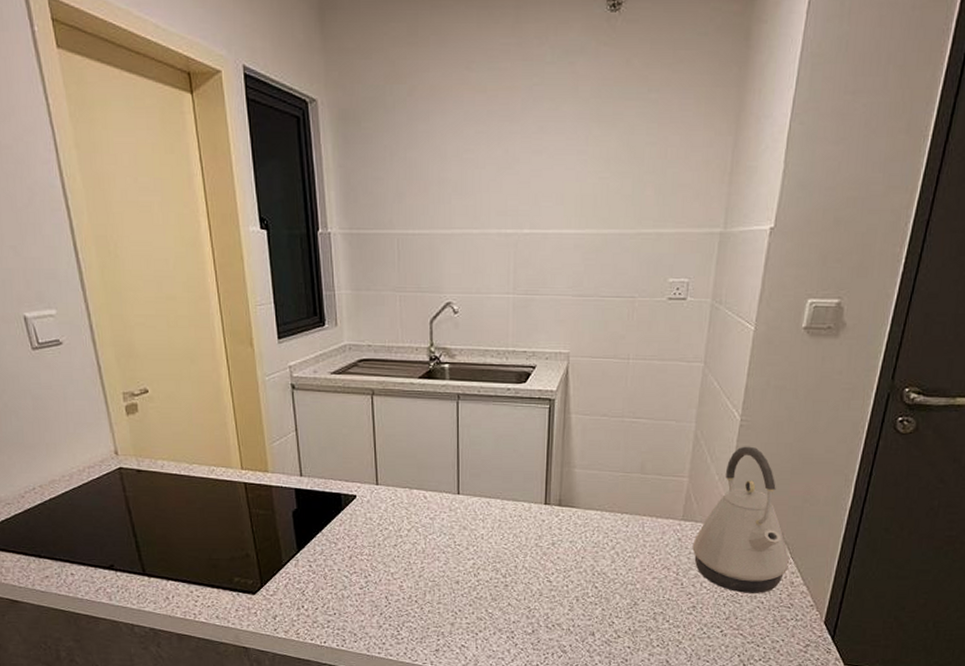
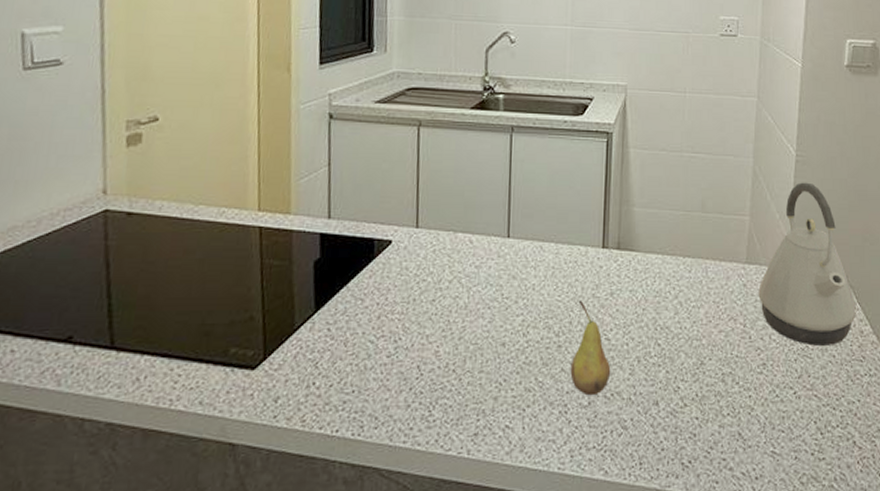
fruit: none [516,548,552,626] -> present [570,300,611,396]

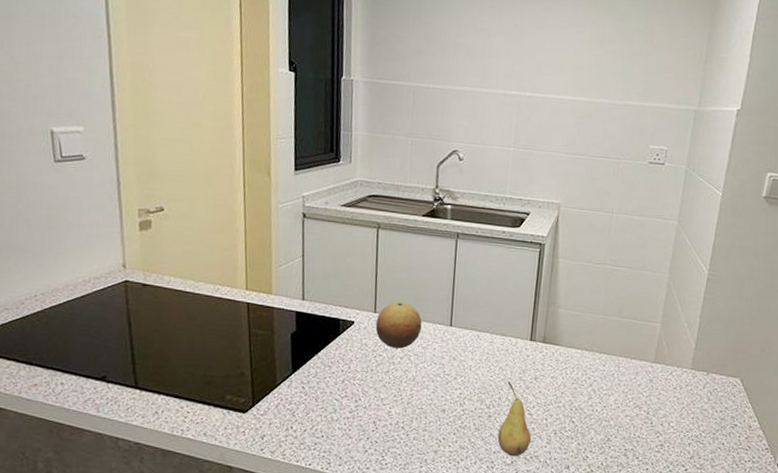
fruit: none [418,212,474,270] -> present [375,301,422,349]
kettle: present [758,182,856,346] -> none [662,298,748,435]

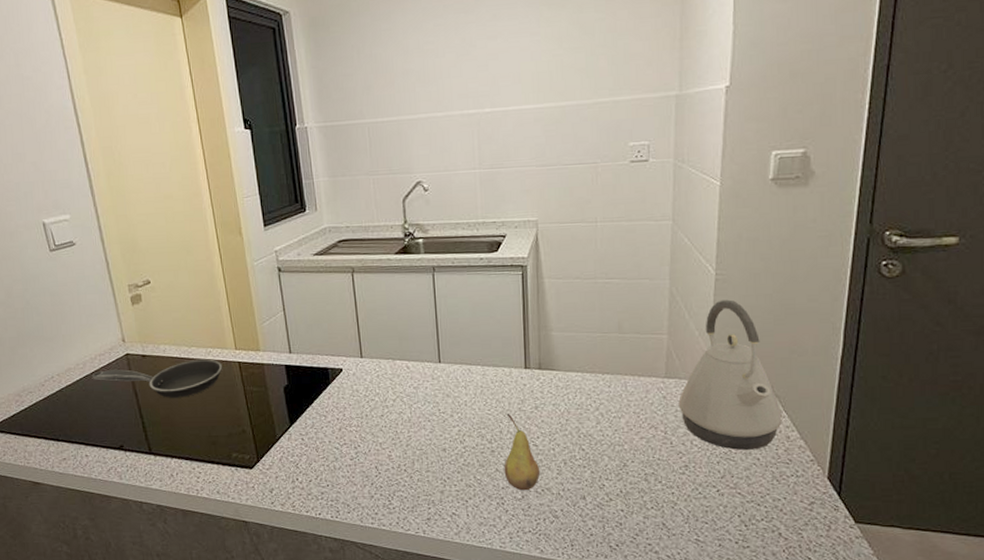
frying pan: none [81,295,230,333] -> present [91,359,223,398]
fruit: present [375,301,422,349] -> none [363,343,410,391]
kettle: none [662,298,748,435] -> present [678,299,782,450]

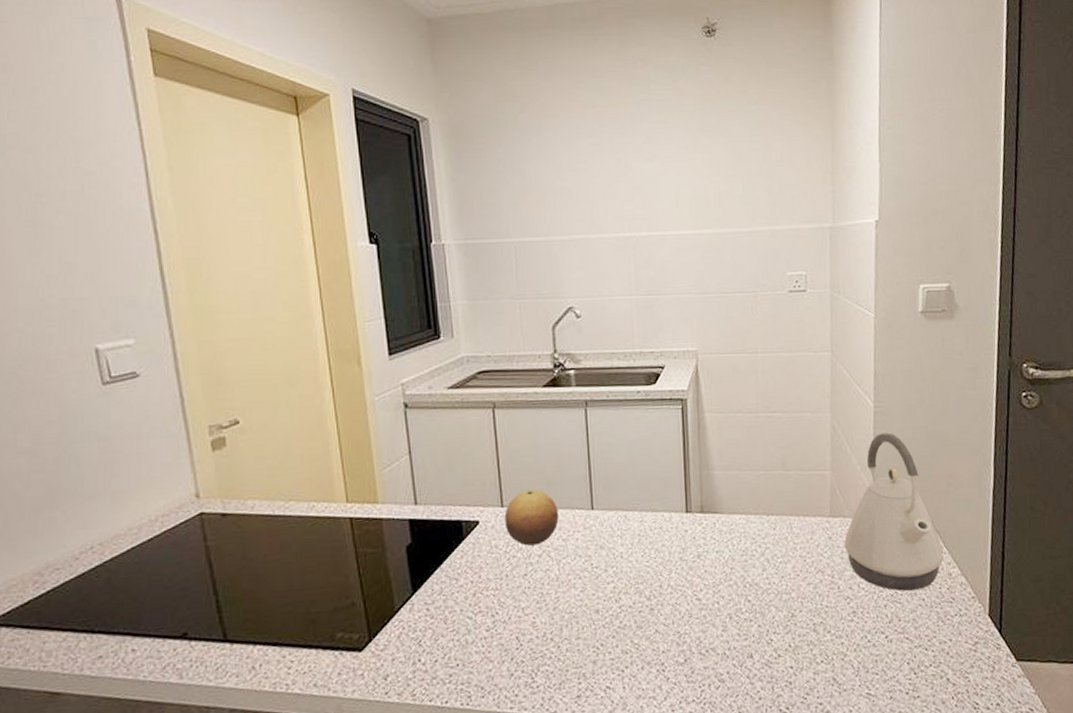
frying pan: present [91,359,223,398] -> none [149,515,330,567]
fruit: none [363,343,410,391] -> present [504,489,559,546]
fruit: present [504,413,541,491] -> none [664,564,704,654]

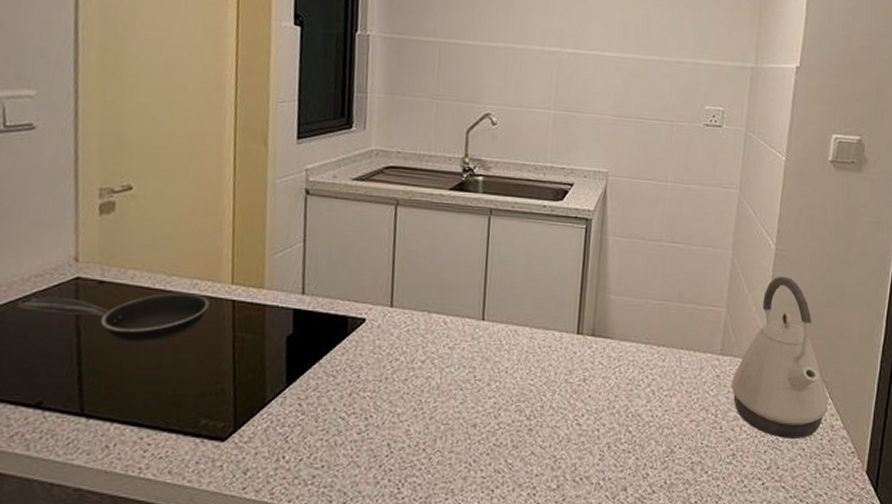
frying pan: none [149,515,330,567] -> present [16,292,211,341]
fruit: present [504,489,559,546] -> none [391,292,449,350]

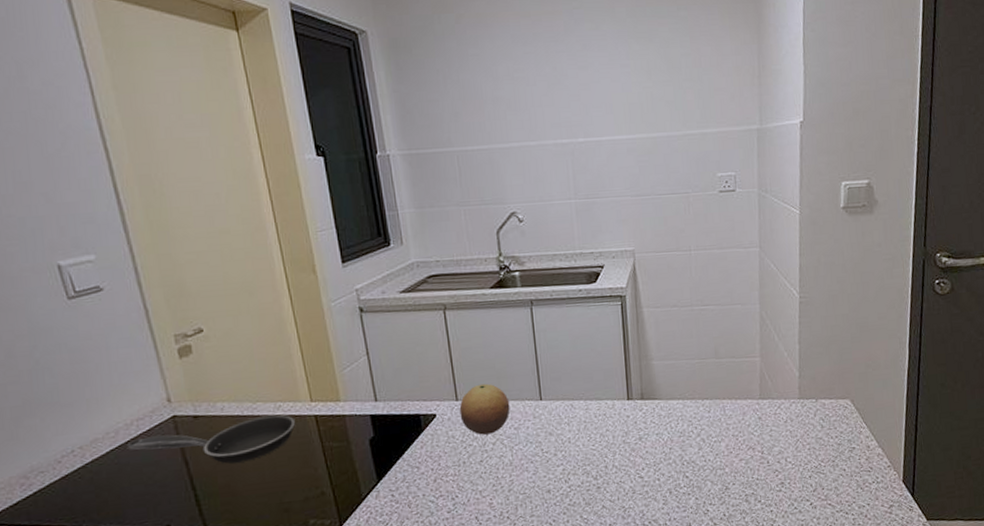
fruit: none [391,292,449,350] -> present [459,383,510,435]
kettle: present [731,276,828,439] -> none [772,320,863,463]

